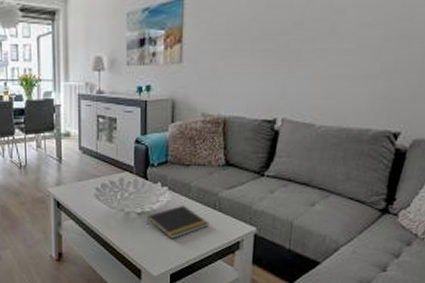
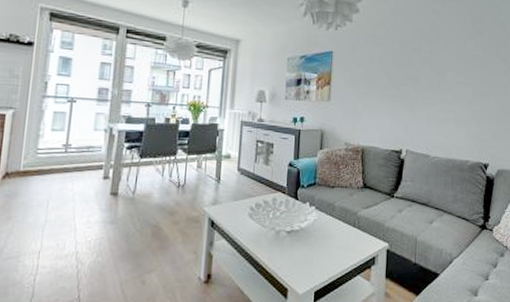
notepad: present [146,205,210,240] -> none [294,223,350,257]

